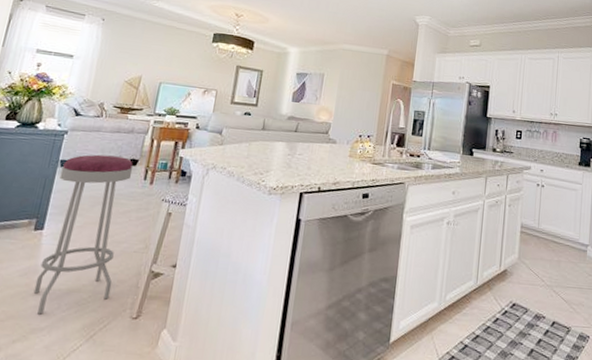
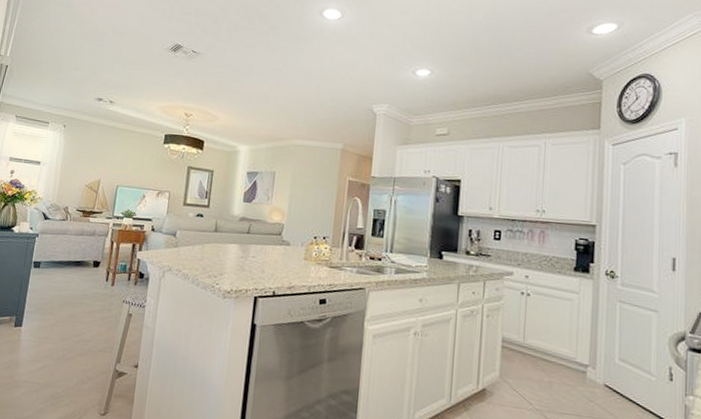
bar stool: present [33,154,133,315] -> none [16,256,96,405]

